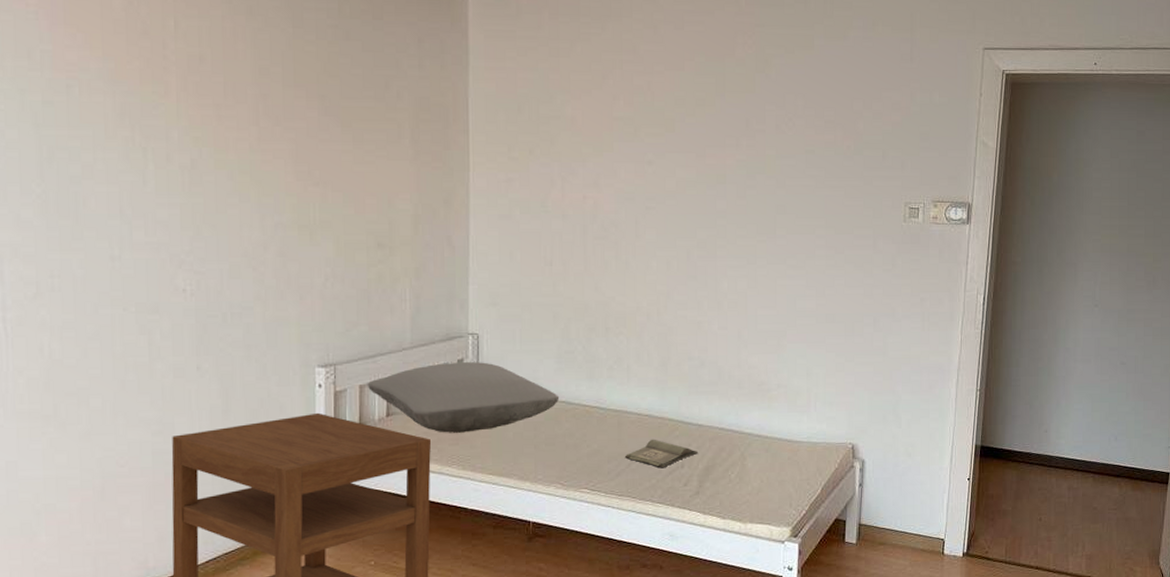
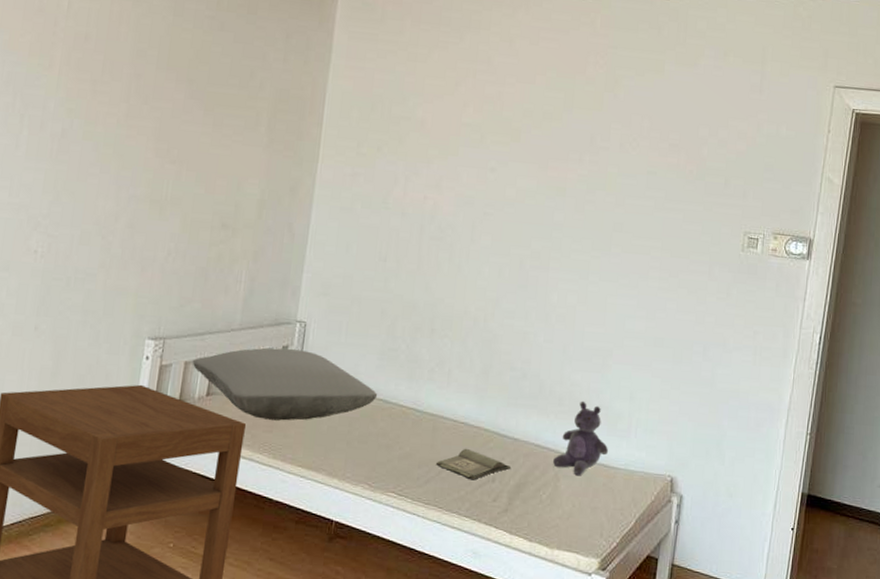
stuffed animal: none [737,382,791,453] -> present [552,400,609,476]

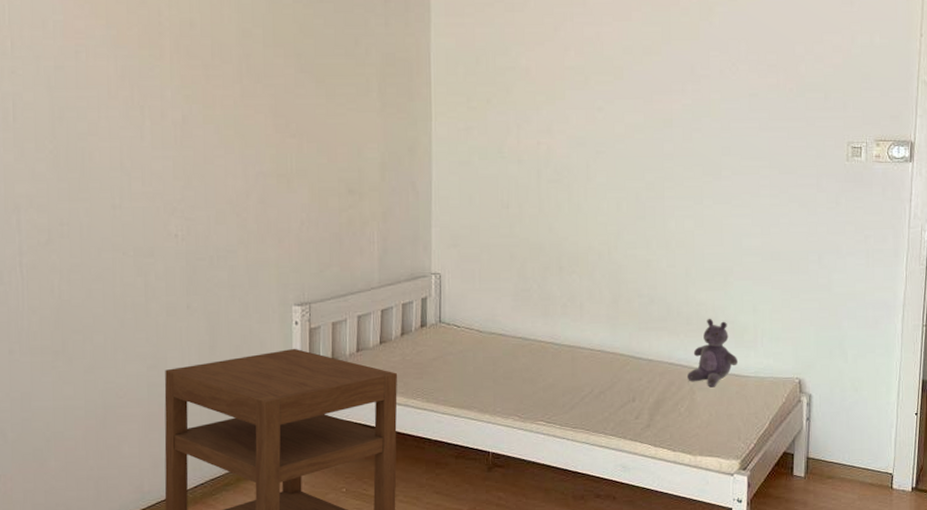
pillow: present [192,348,378,421] -> none [339,300,517,368]
hardback book: present [435,448,512,480] -> none [578,373,649,402]

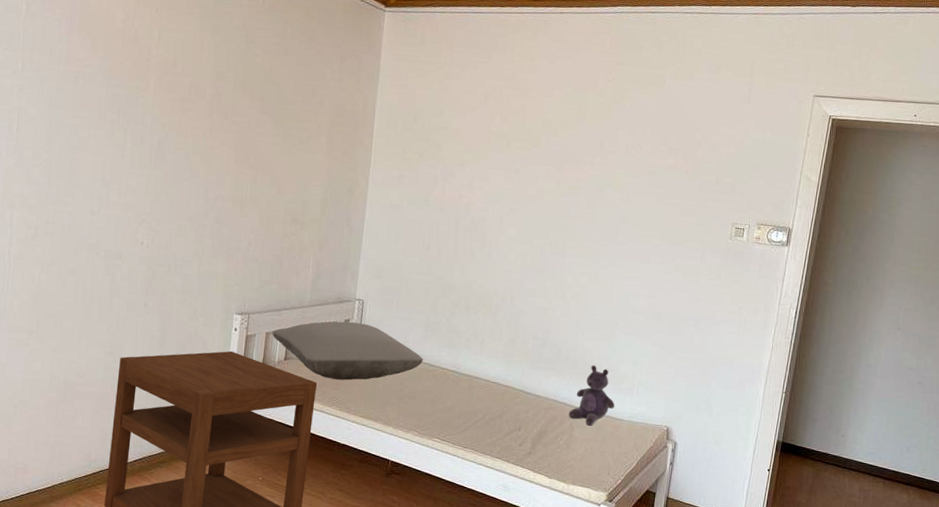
pillow: none [339,300,517,368] -> present [272,321,424,380]

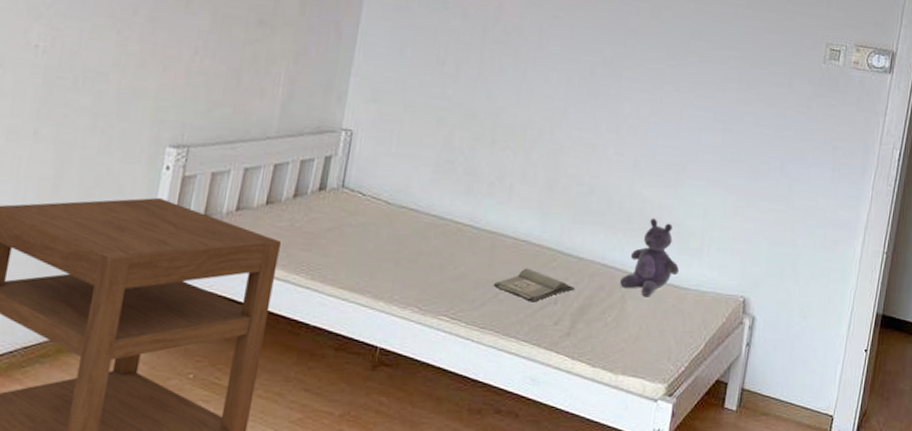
pillow: present [272,321,424,380] -> none [220,158,431,239]
hardback book: none [472,403,535,429] -> present [493,268,576,302]

